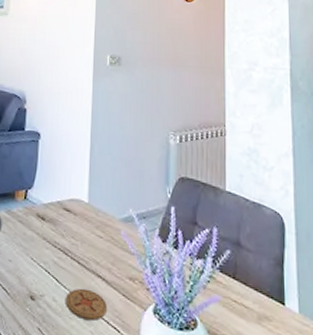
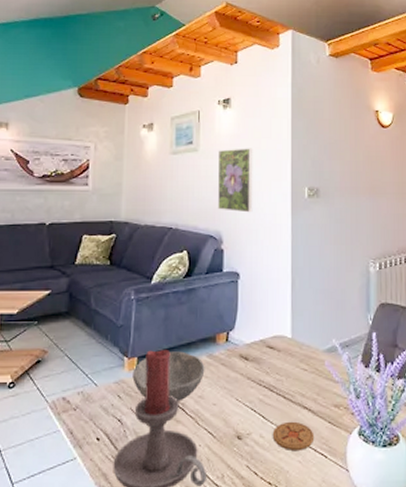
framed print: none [23,14,59,76] -> present [217,148,253,213]

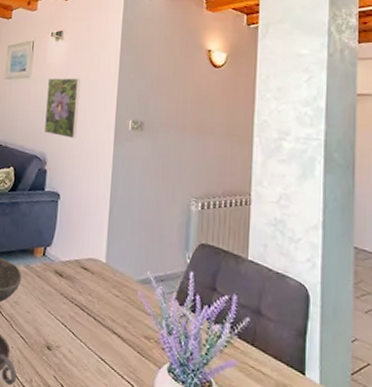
coaster: present [272,421,315,450] -> none [80,342,122,374]

